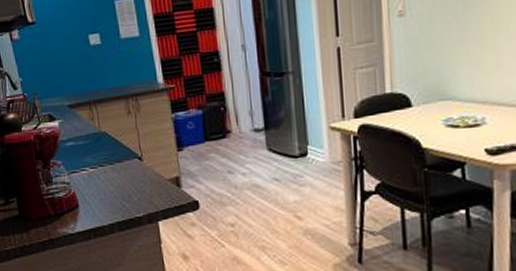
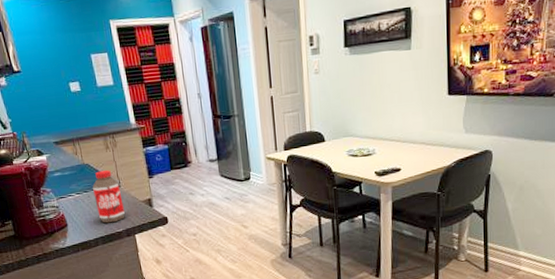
bottle: none [110,140,147,206] -> present [92,170,125,223]

